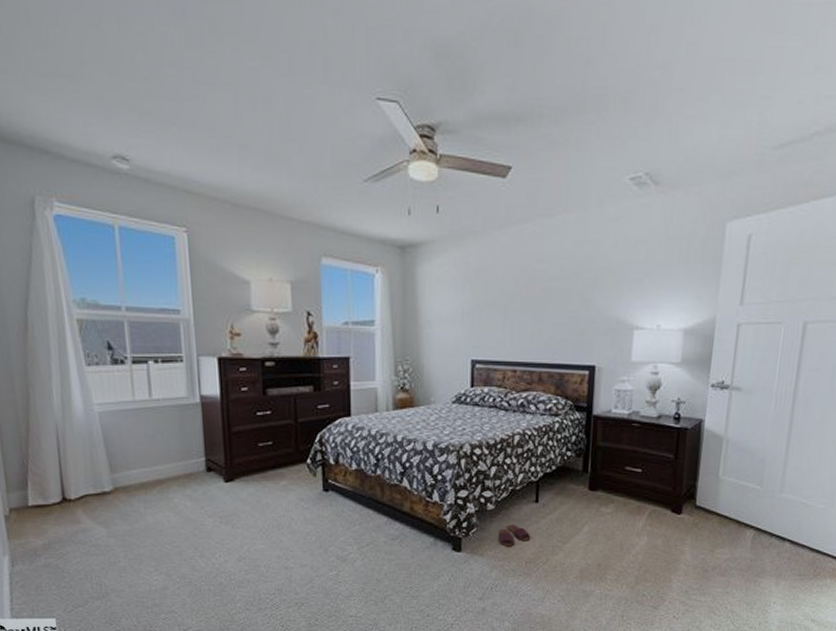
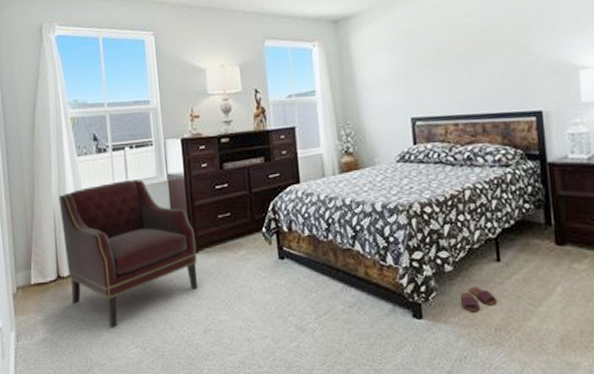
armchair: none [62,398,233,555] -> present [58,179,198,328]

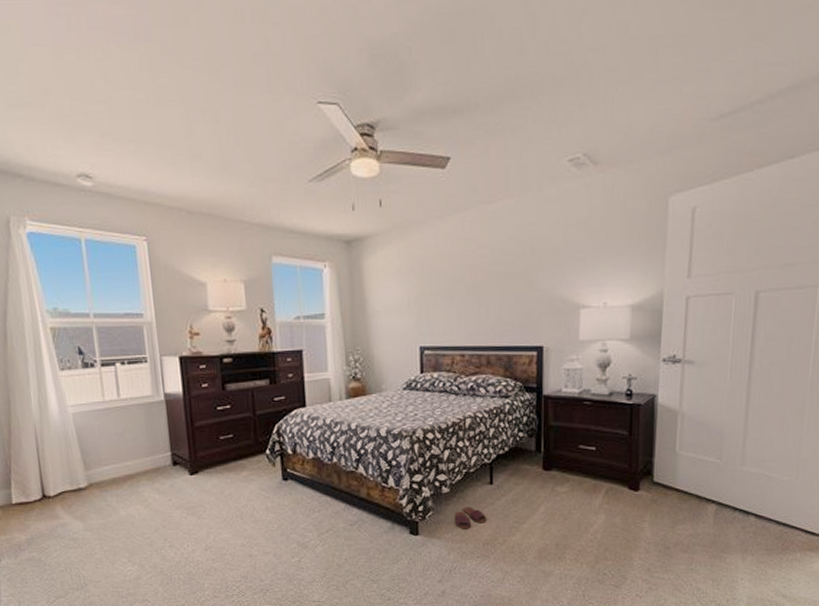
armchair: present [58,179,198,328] -> none [39,398,198,547]

